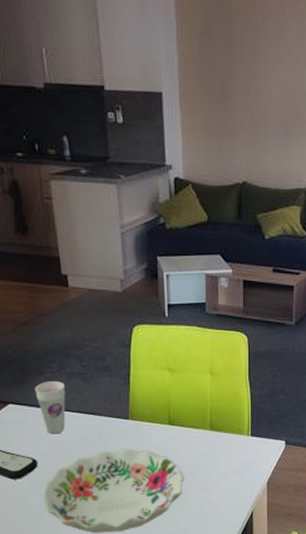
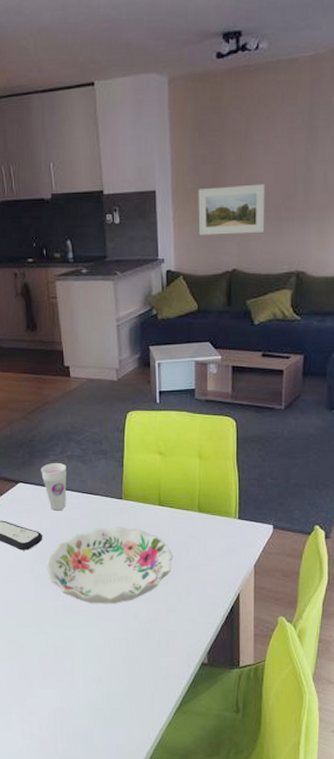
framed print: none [207,96,275,147] -> present [198,183,266,236]

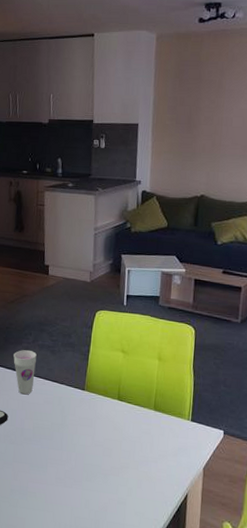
decorative bowl: present [45,527,173,604] -> none [7,414,127,490]
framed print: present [198,183,266,236] -> none [173,125,235,166]

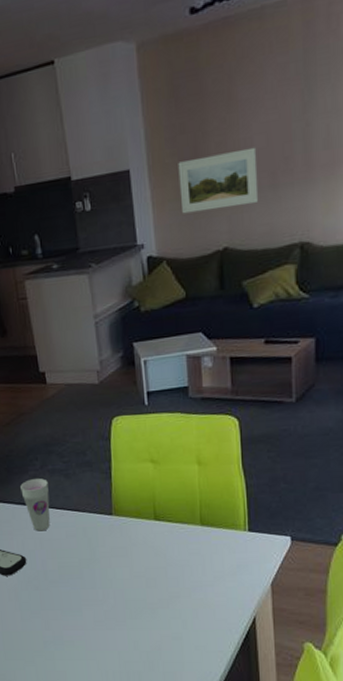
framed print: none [173,125,235,166] -> present [178,147,259,214]

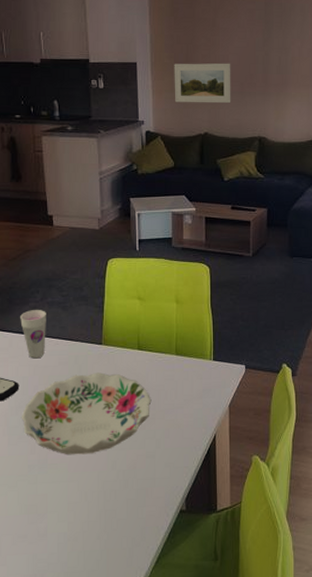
decorative bowl: none [31,546,175,633] -> present [21,372,152,455]

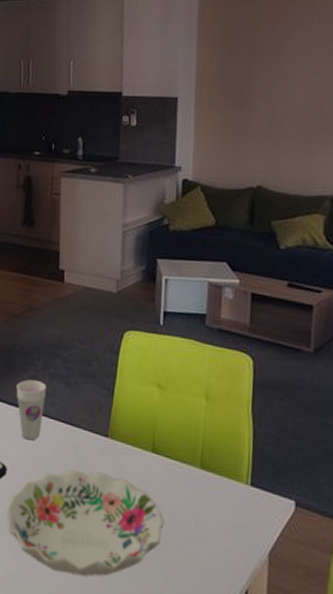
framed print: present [174,63,231,104] -> none [221,100,298,151]

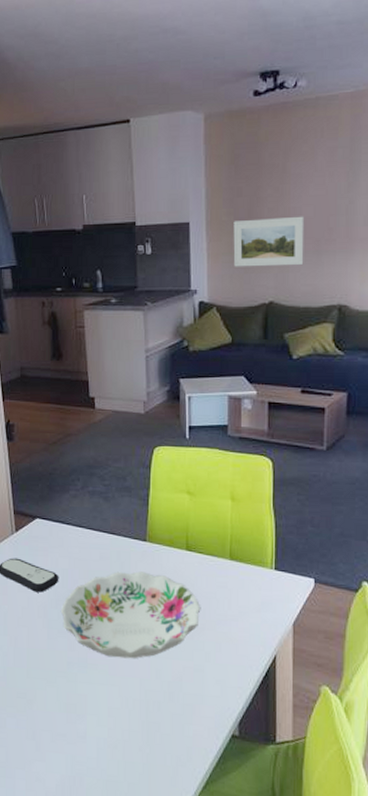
cup: present [16,379,46,441] -> none [60,499,87,551]
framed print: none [221,100,298,151] -> present [233,216,305,267]

